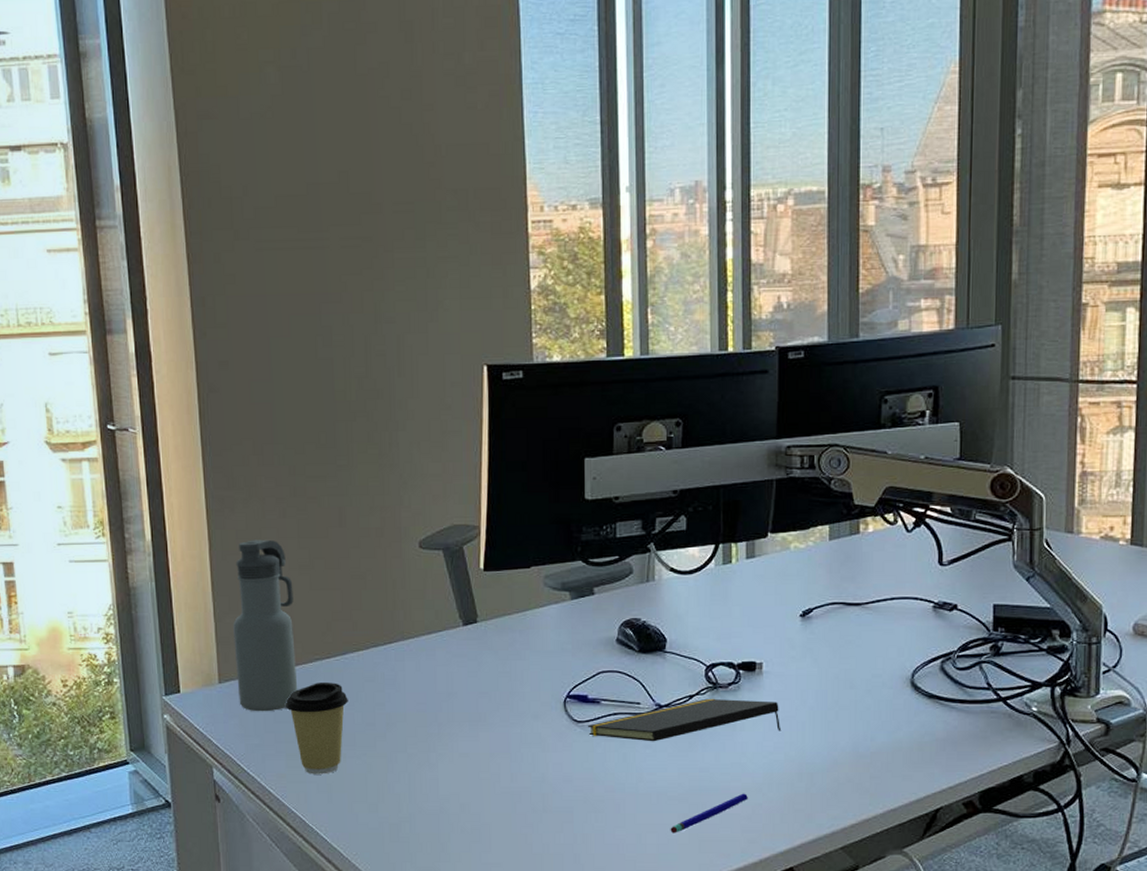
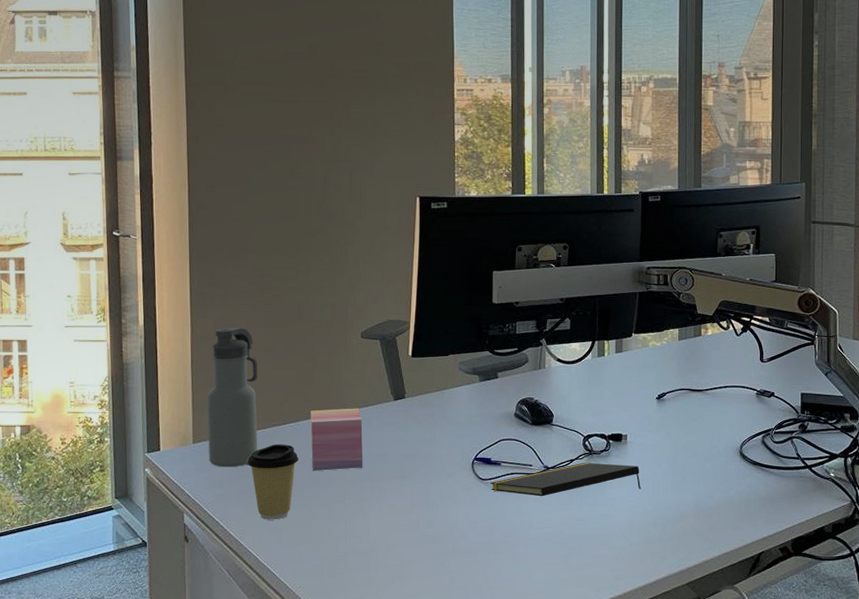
sticky notes: none [360,636,428,715] -> present [310,408,363,472]
pen: present [670,793,748,833] -> none [554,539,615,571]

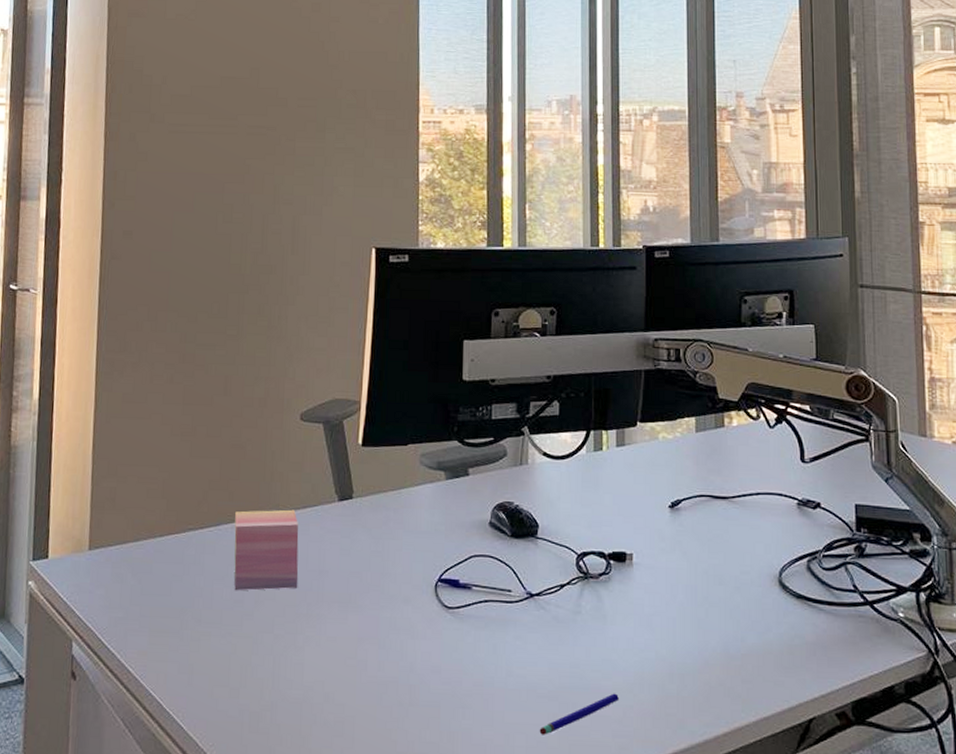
water bottle: present [207,327,258,468] -> none [107,403,174,583]
coffee cup: present [246,444,299,520] -> none [153,554,218,654]
notepad: present [491,462,641,497] -> none [458,588,652,633]
pen: none [554,539,615,571] -> present [539,693,619,735]

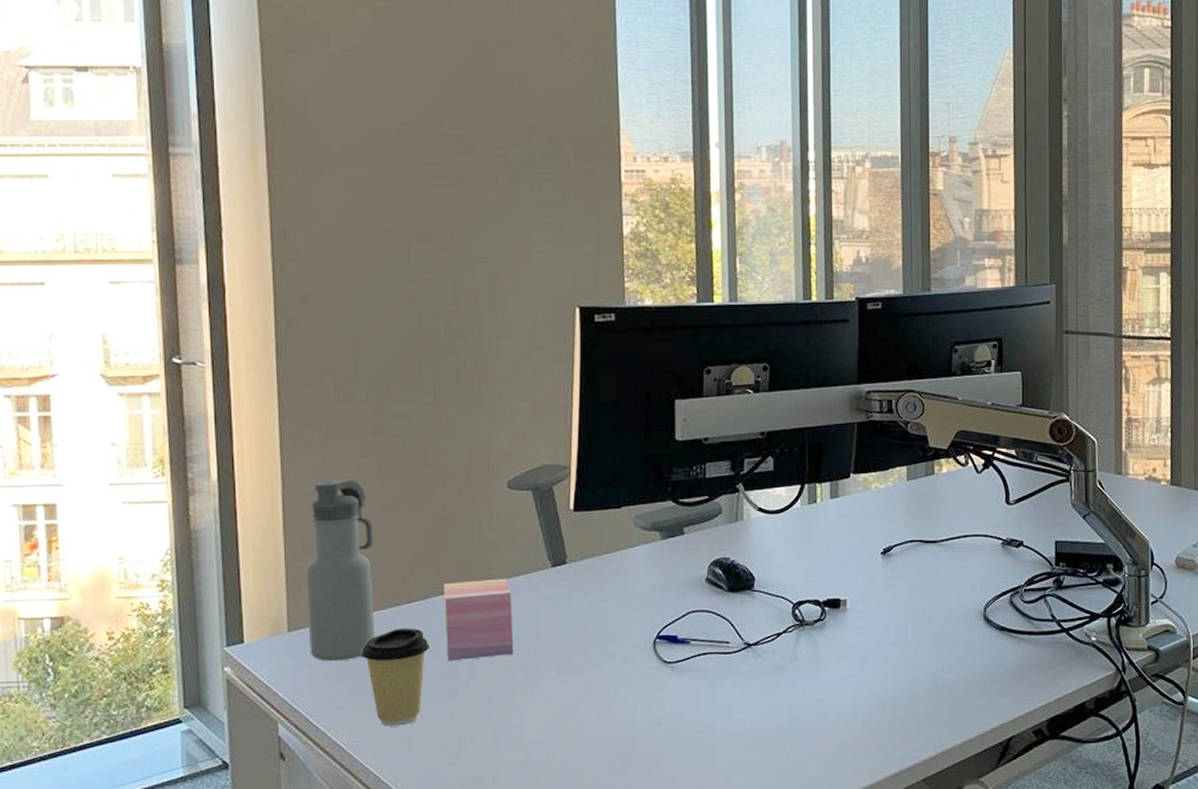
water bottle: none [107,403,174,583] -> present [306,479,375,662]
coffee cup: none [153,554,218,654] -> present [360,628,429,727]
pen: present [539,693,619,735] -> none [759,729,834,773]

